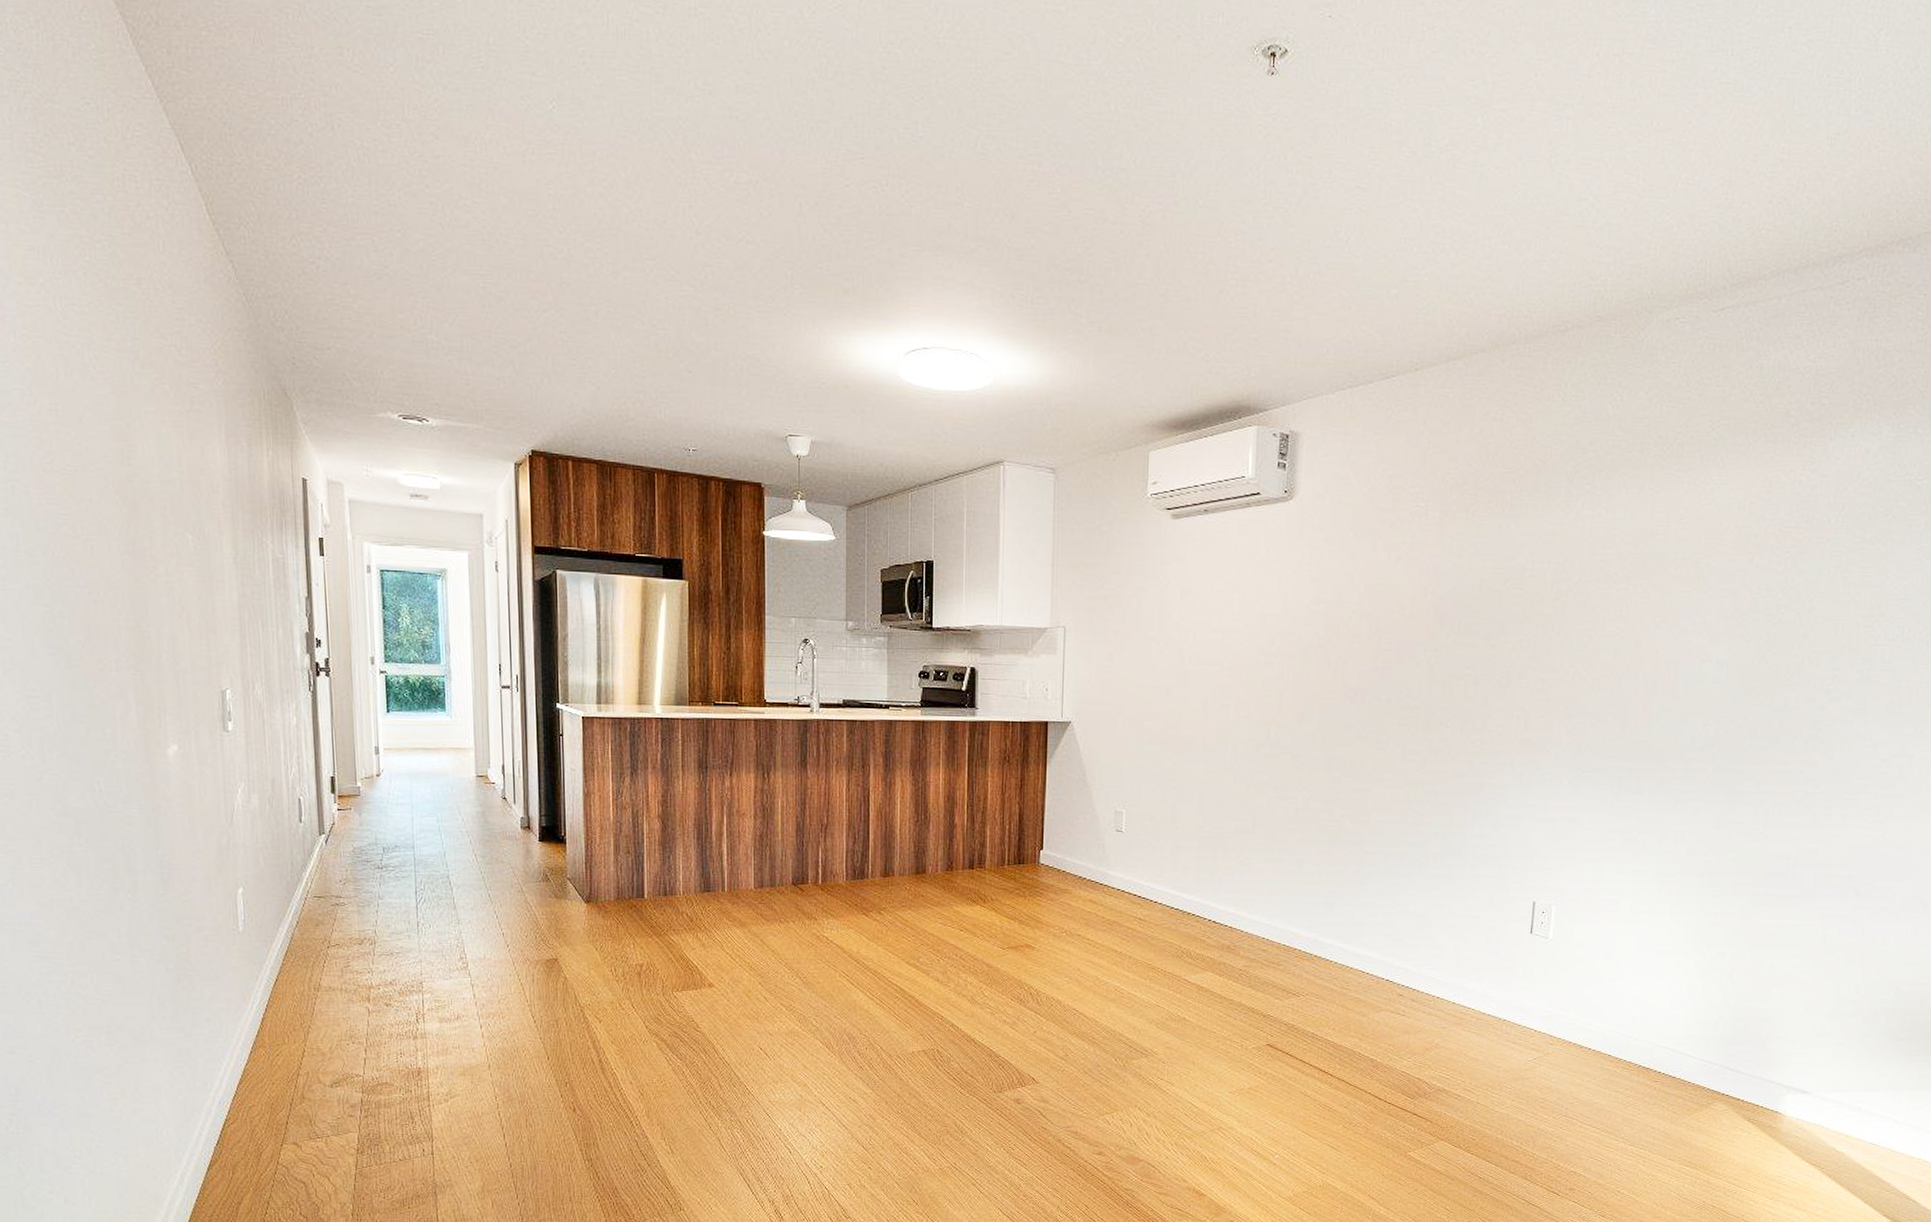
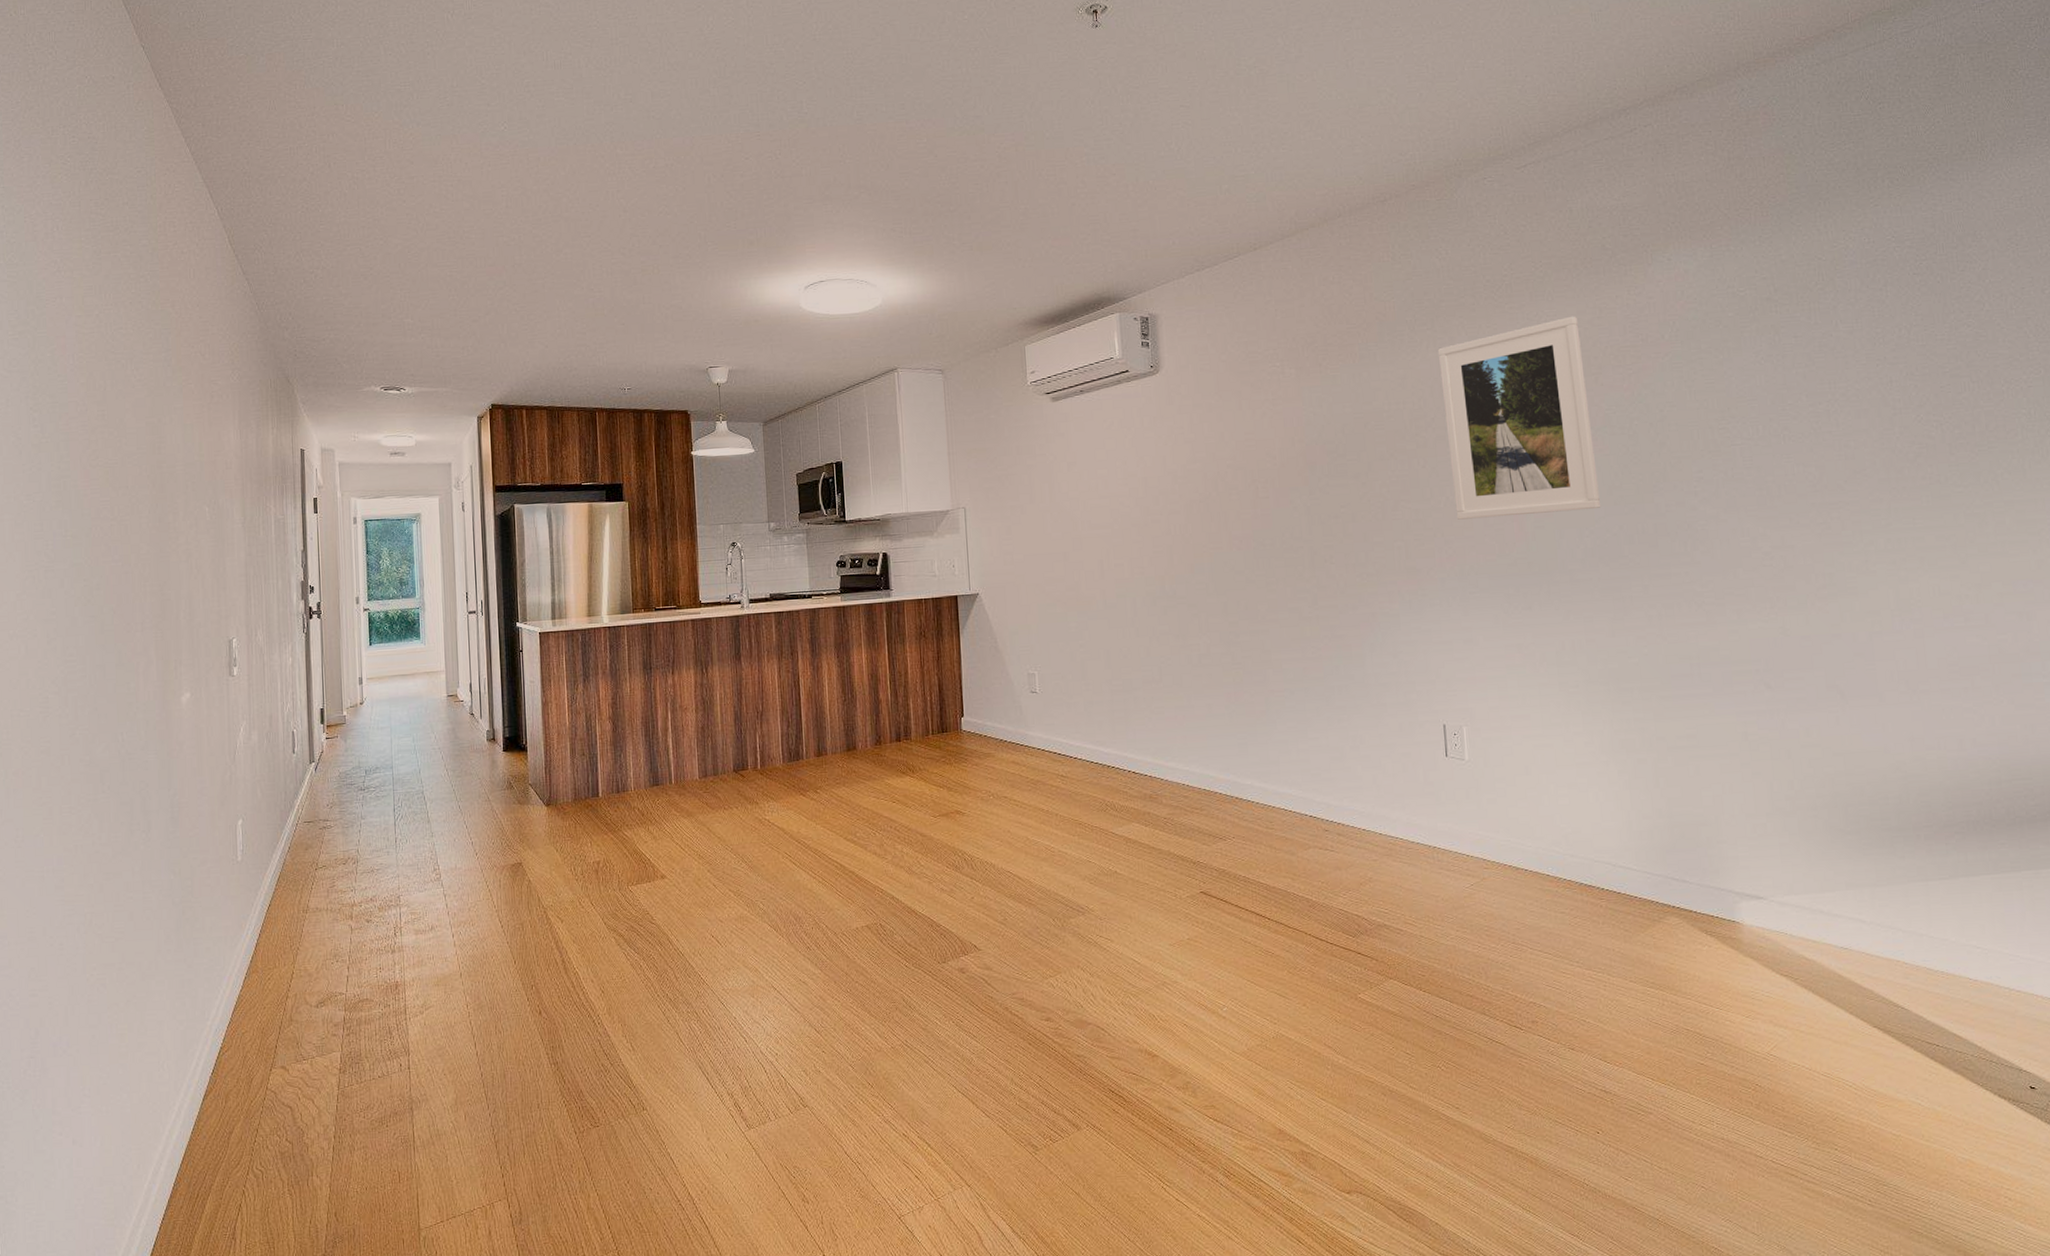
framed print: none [1582,486,1745,698] -> present [1437,316,1601,520]

